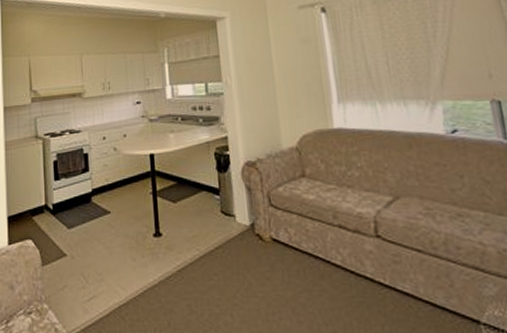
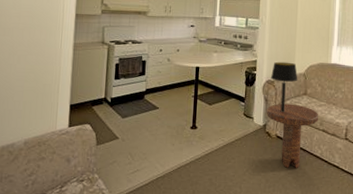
table lamp: none [250,134,290,204] -> present [271,61,298,112]
side table: none [251,191,330,284] -> present [266,103,319,168]

